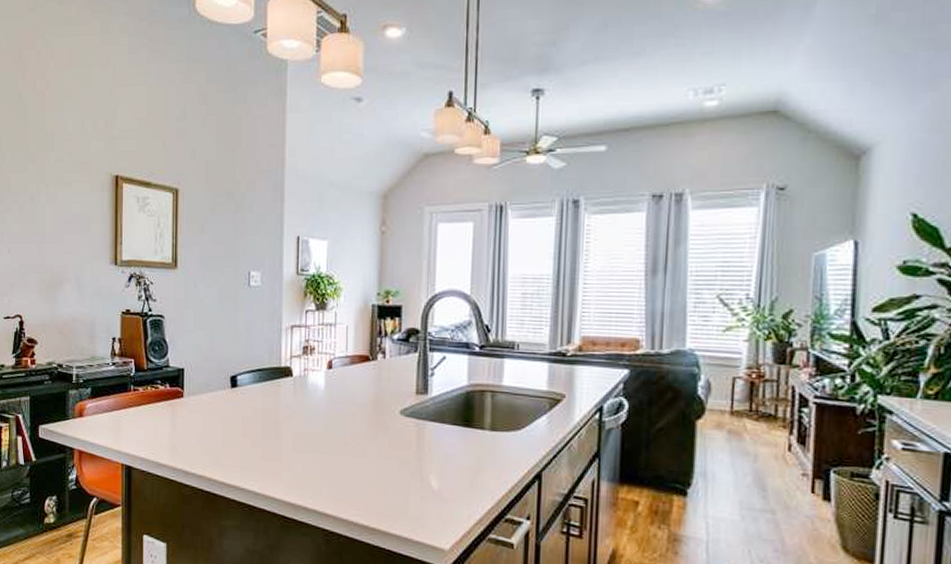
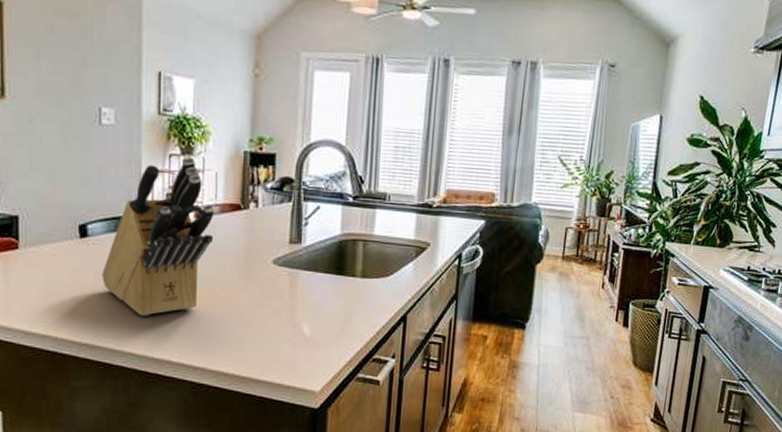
knife block: none [248,312,345,462] -> present [102,157,214,316]

